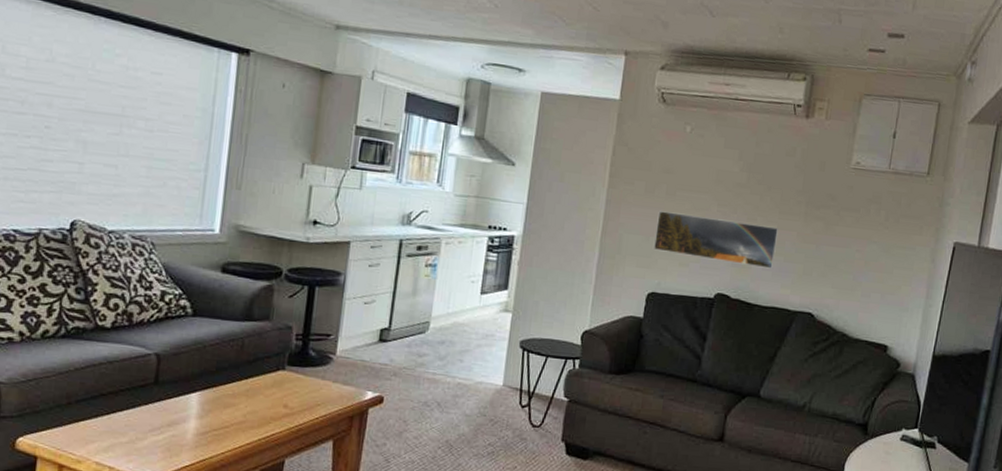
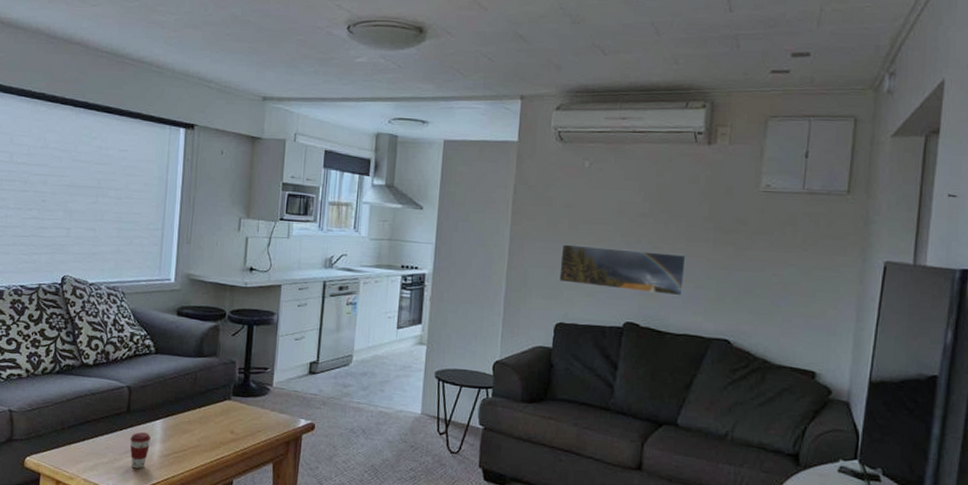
coffee cup: none [157,407,185,449] -> present [130,432,152,468]

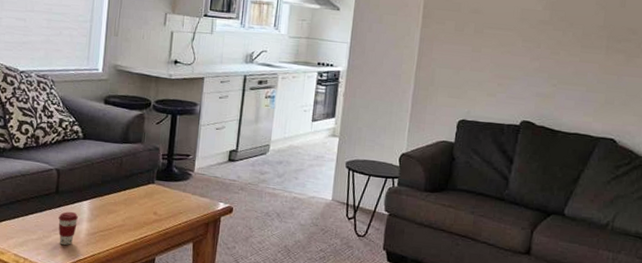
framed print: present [558,244,687,296] -> none [462,47,582,98]

